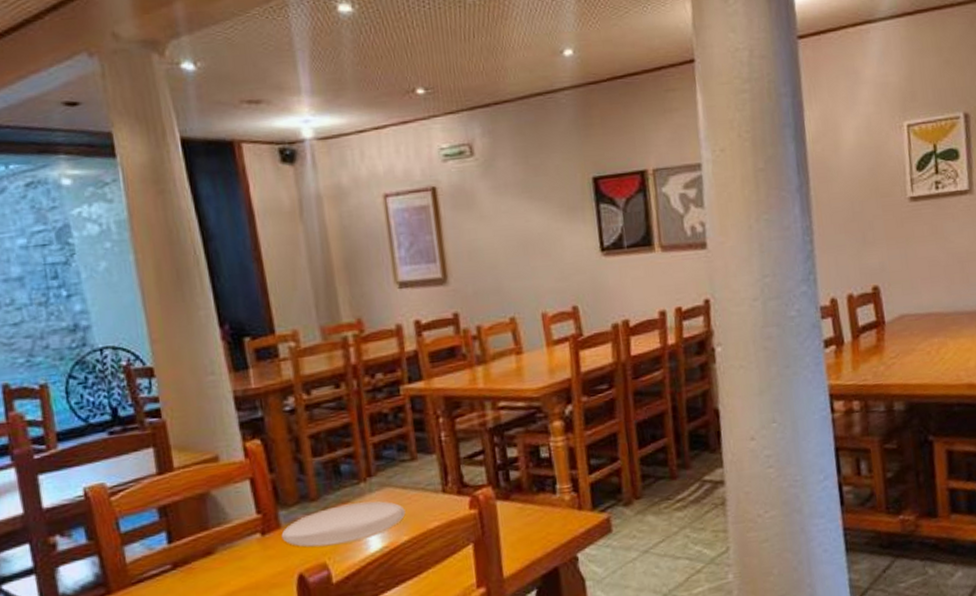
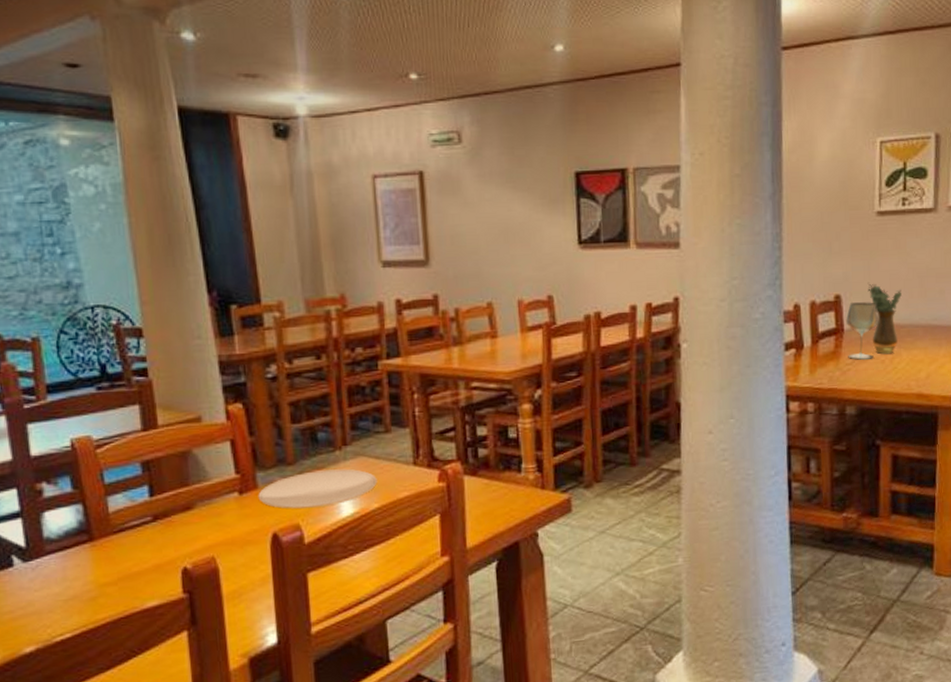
wine glass: none [885,291,921,353] -> present [845,302,878,360]
vase: none [905,270,943,345] -> present [867,282,902,354]

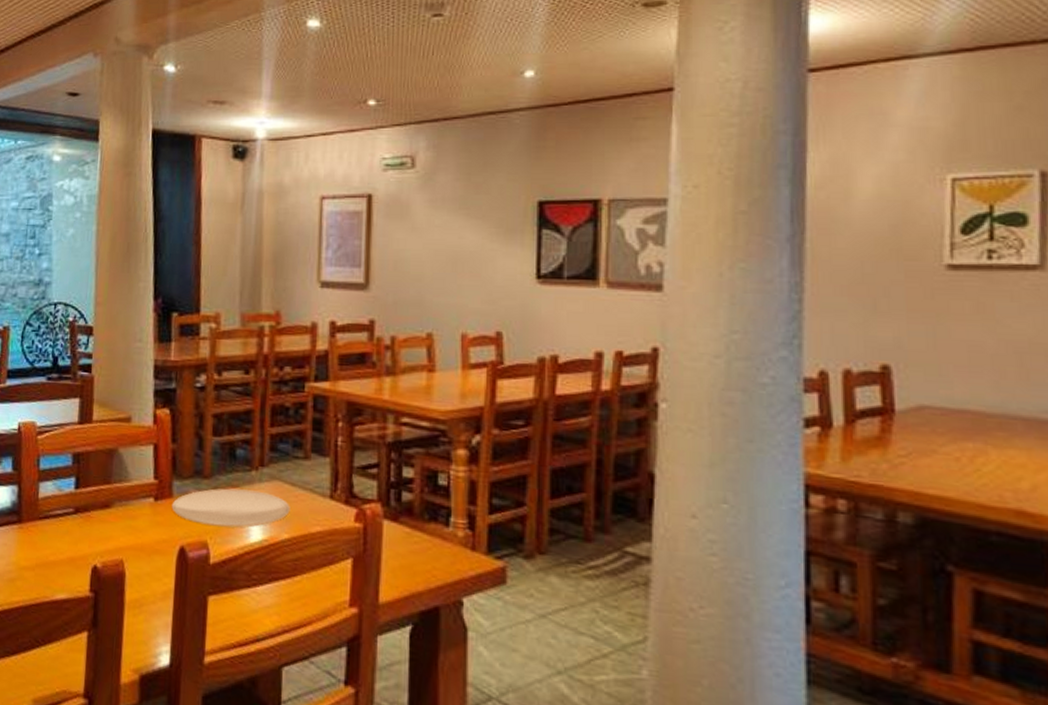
wine glass: present [845,302,878,360] -> none [897,377,950,454]
vase: present [867,282,902,354] -> none [932,352,988,451]

